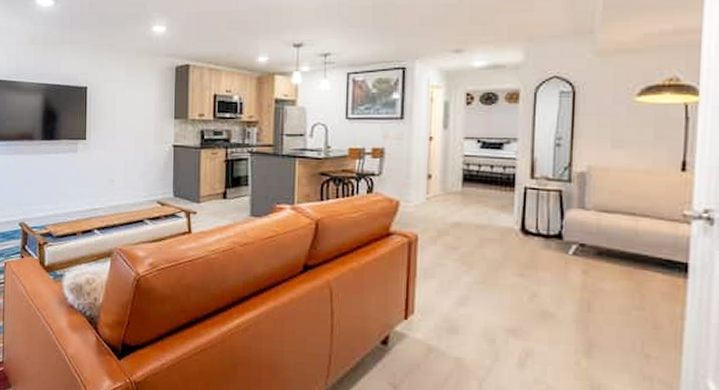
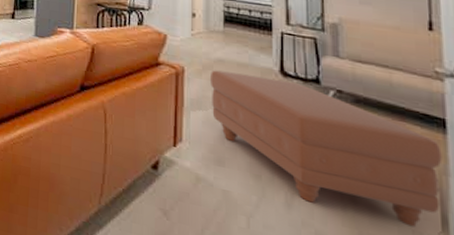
ottoman: none [446,235,681,373] -> present [211,70,443,228]

